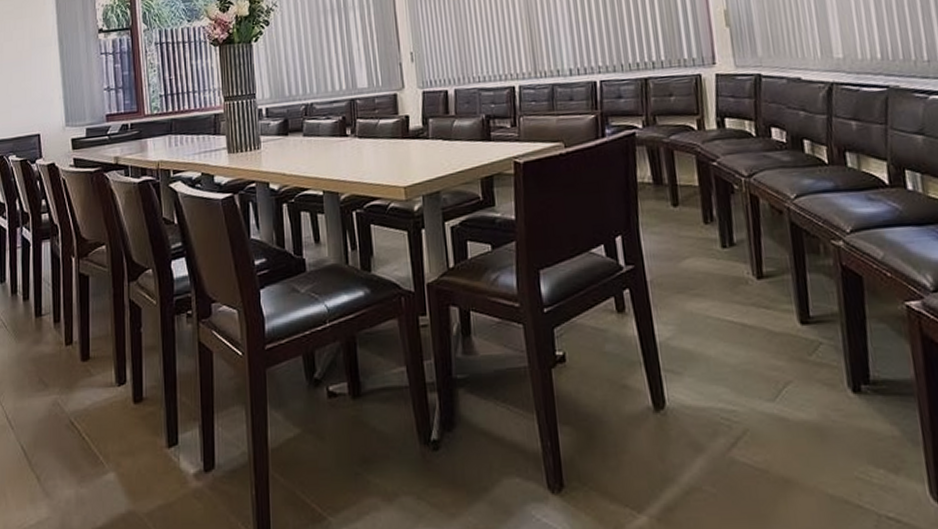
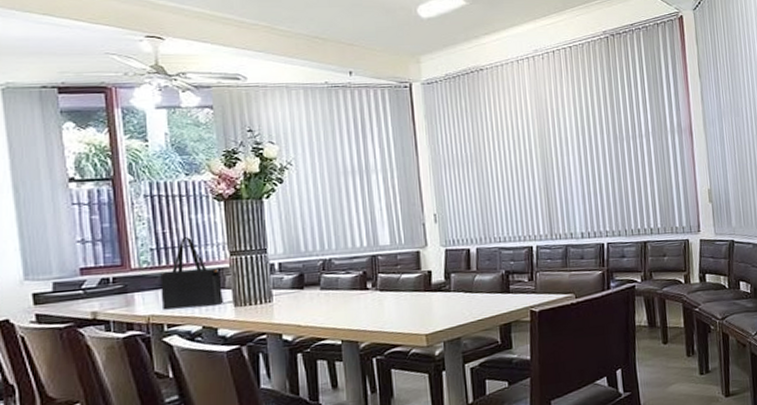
tote bag: none [168,83,218,156] -> present [160,237,223,310]

